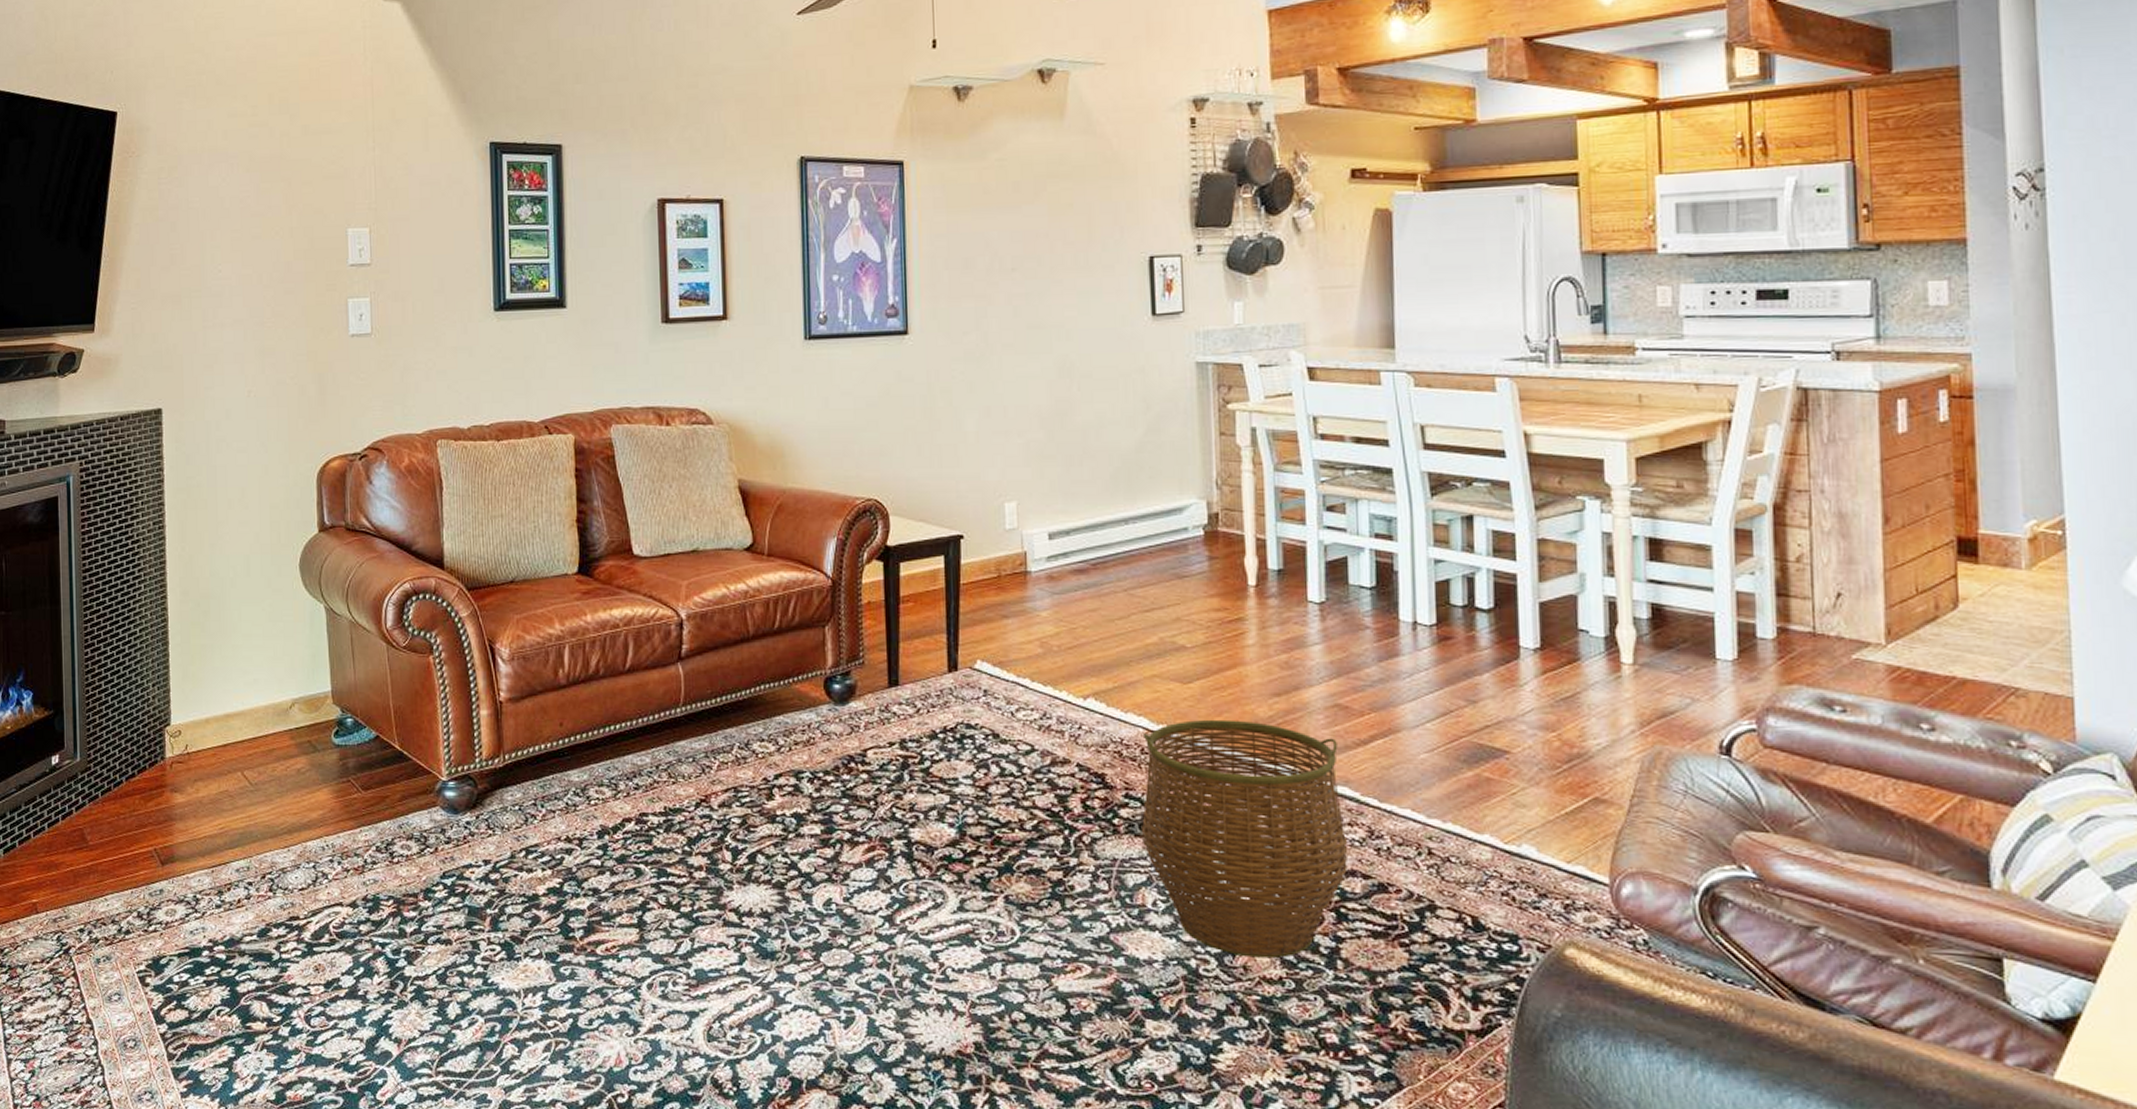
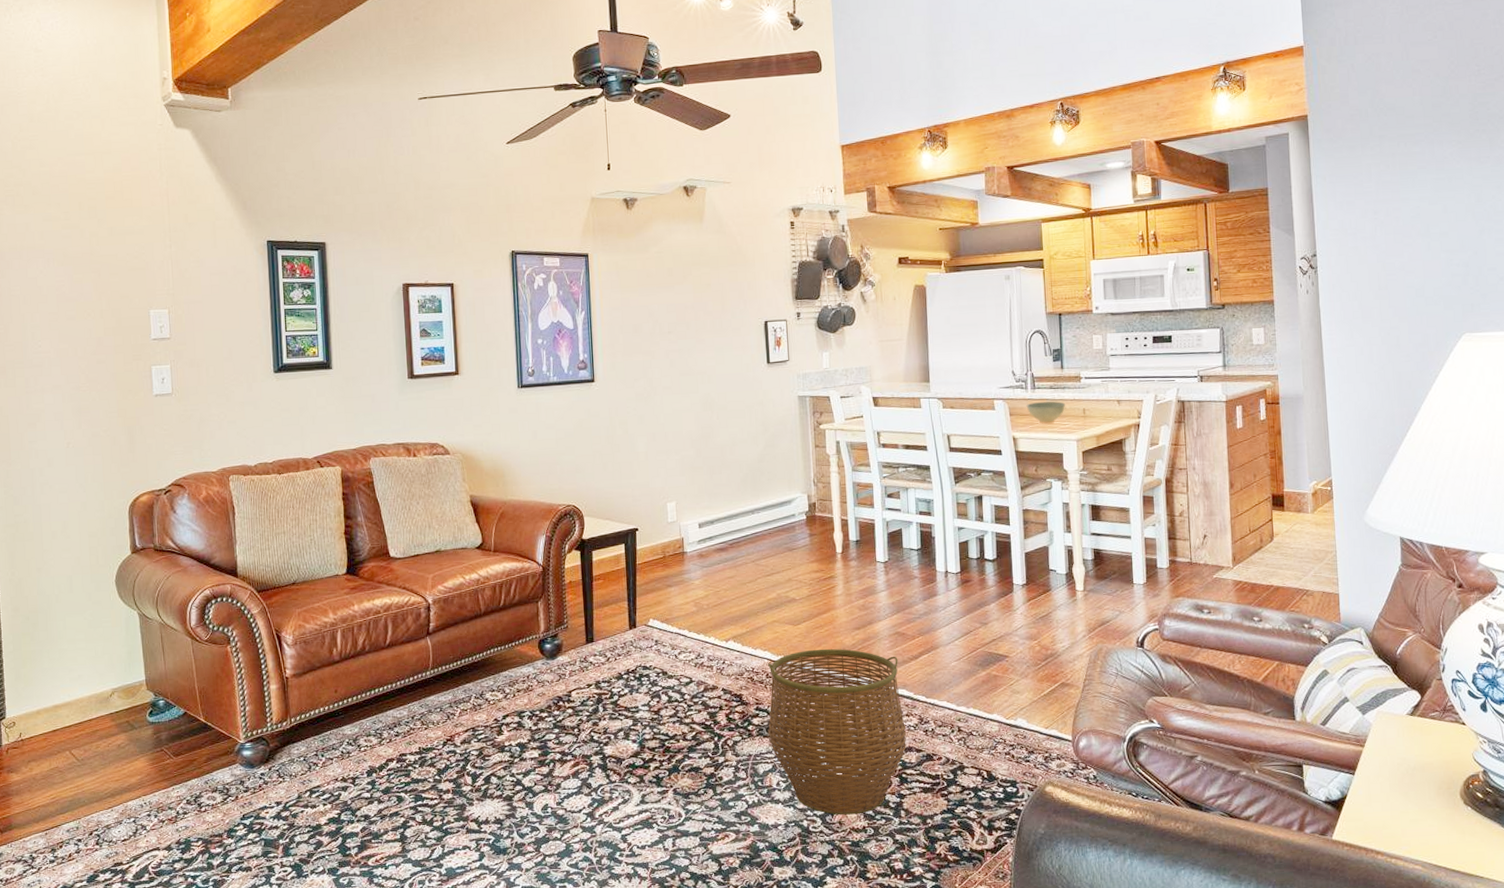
bowl: none [1546,381,1610,415] -> present [1026,401,1066,424]

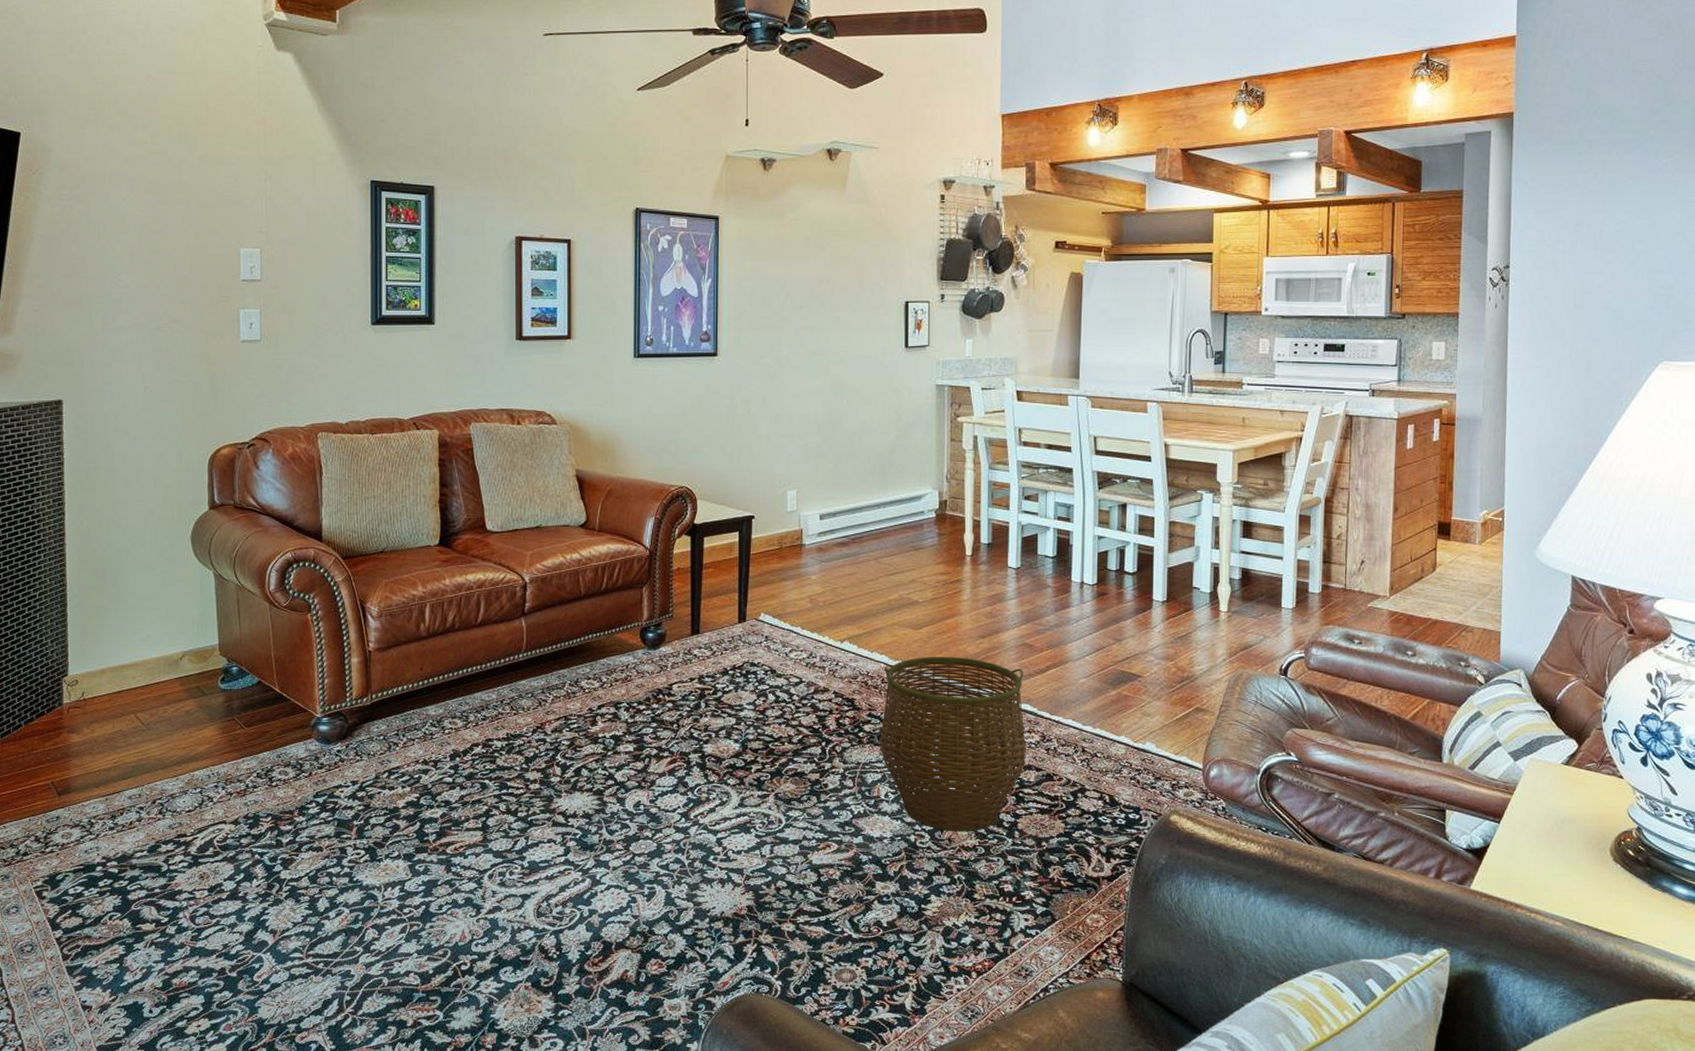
bowl: present [1026,401,1066,424] -> none [1181,406,1225,431]

